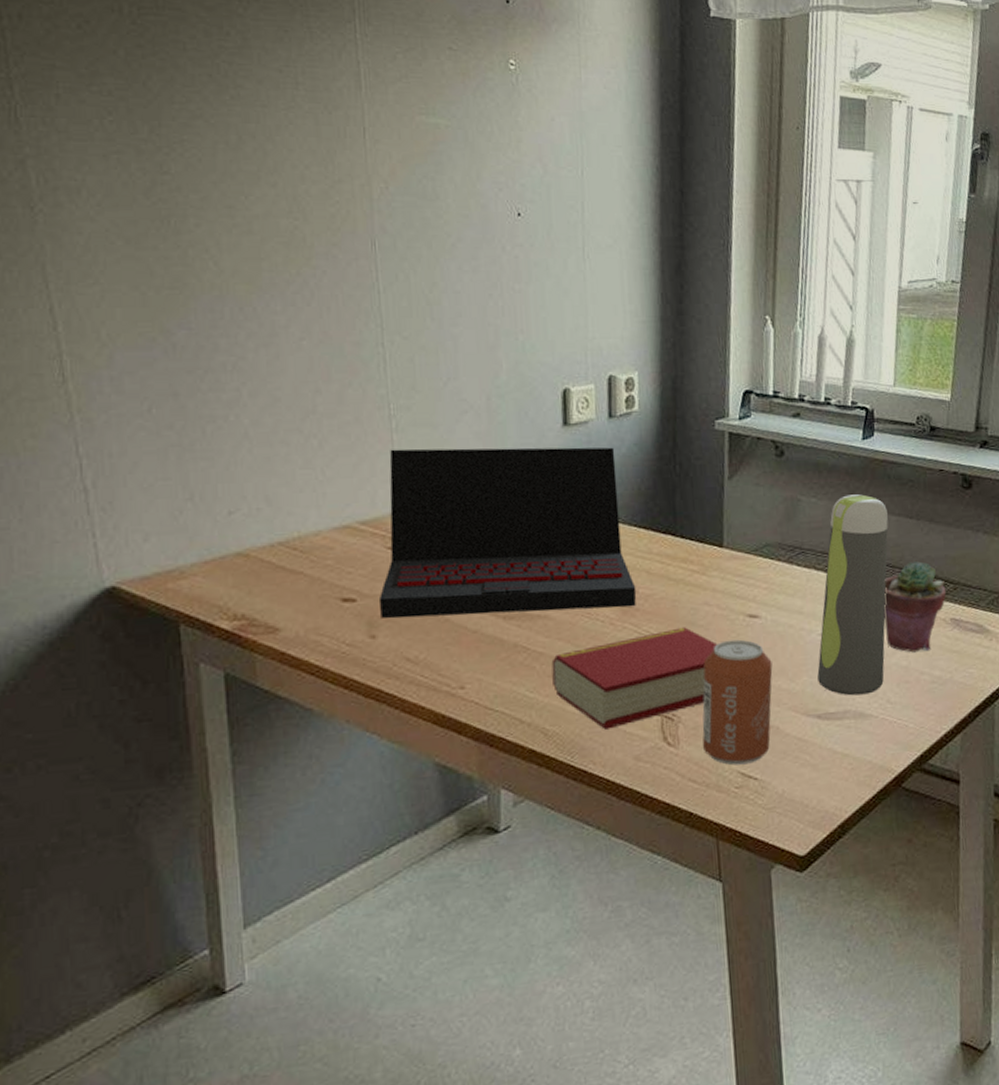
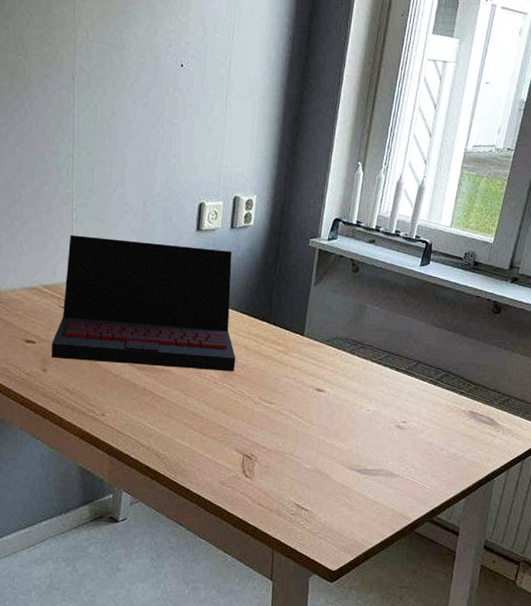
book: present [551,627,718,730] -> none [168,391,291,459]
can: present [702,639,773,765] -> none [270,405,330,499]
water bottle: present [817,494,889,696] -> none [362,307,432,460]
potted succulent: present [883,562,947,653] -> none [417,364,469,433]

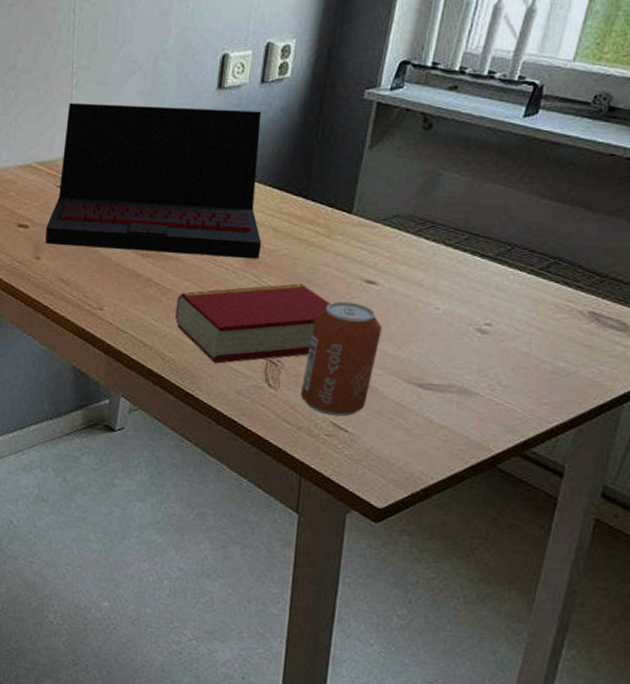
book: none [168,391,291,459] -> present [175,283,331,364]
can: none [270,405,330,499] -> present [300,301,382,417]

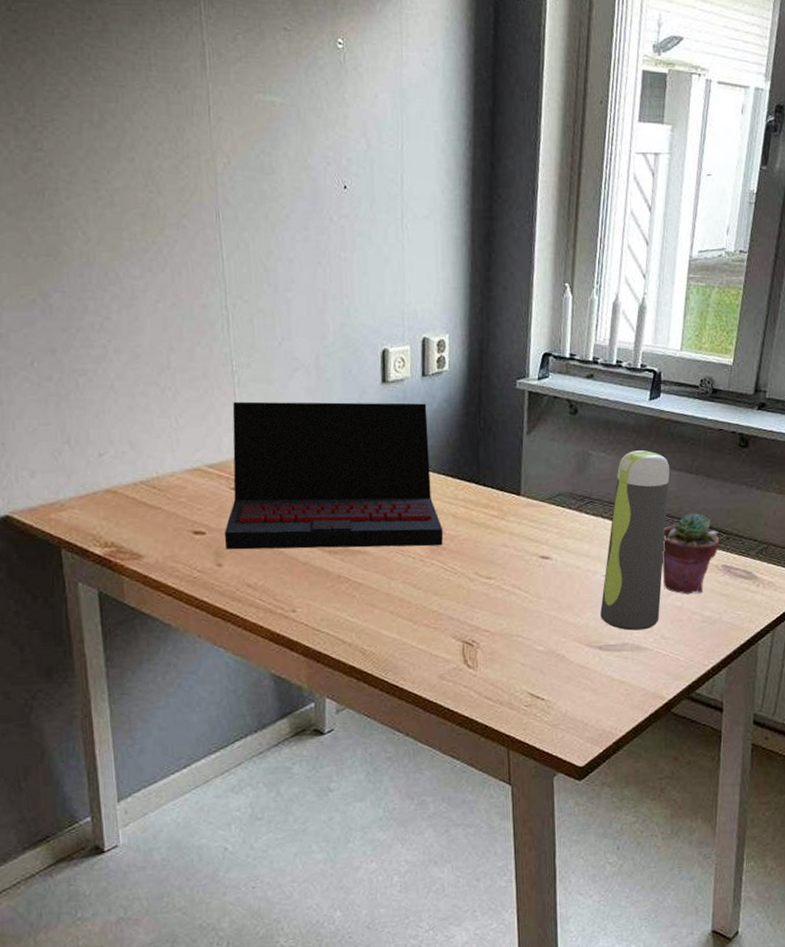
book: present [175,283,331,364] -> none [369,565,514,651]
can: present [300,301,382,417] -> none [497,577,561,687]
water bottle: none [426,173,538,373] -> present [600,450,670,631]
potted succulent: none [508,248,591,340] -> present [662,513,720,595]

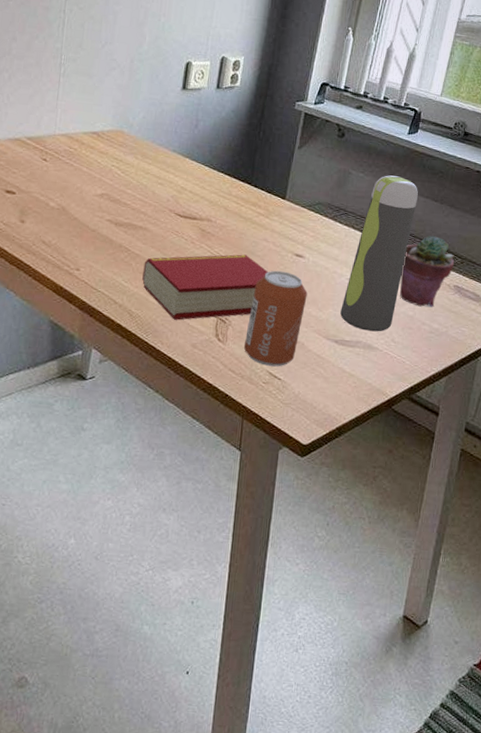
laptop: present [225,401,444,550] -> none [30,88,217,233]
book: none [369,565,514,651] -> present [142,254,269,320]
can: none [497,577,561,687] -> present [243,270,308,367]

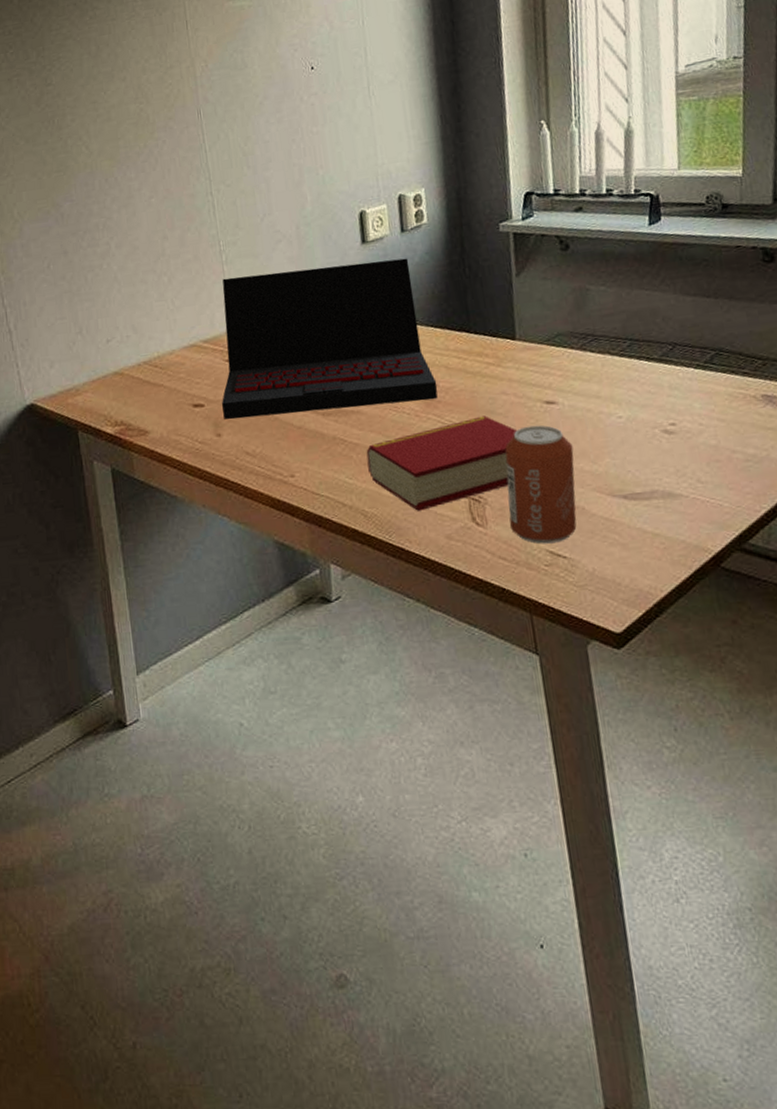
laptop: none [30,88,217,233] -> present [222,258,438,419]
water bottle: present [340,175,418,332] -> none [620,278,692,476]
potted succulent: present [399,235,455,307] -> none [684,340,755,432]

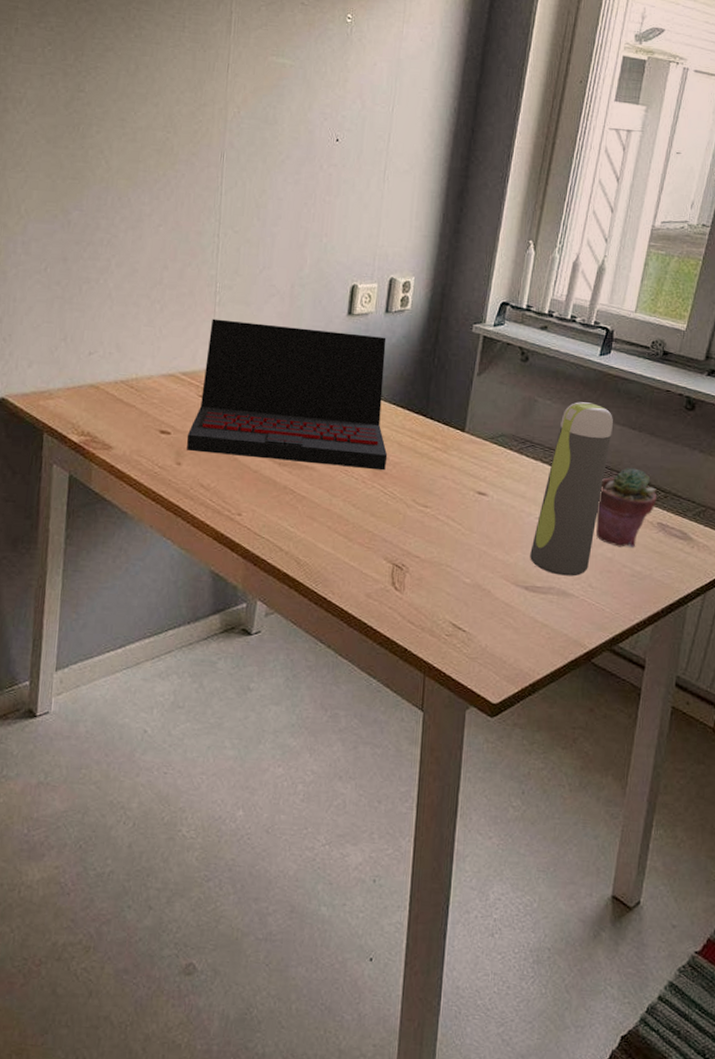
book: present [366,415,518,511] -> none [310,493,449,568]
can: present [505,425,577,544] -> none [423,510,493,617]
water bottle: none [620,278,692,476] -> present [530,402,613,576]
potted succulent: none [684,340,755,432] -> present [595,467,657,547]

